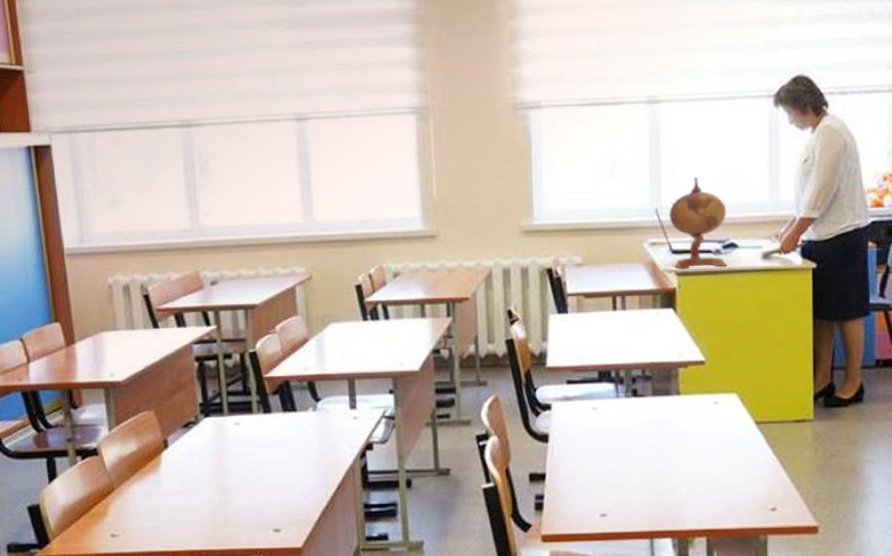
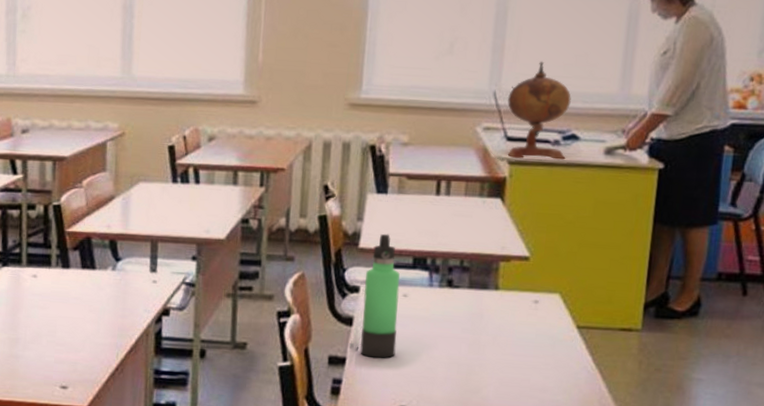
thermos bottle: none [555,351,591,472] -> present [360,233,400,359]

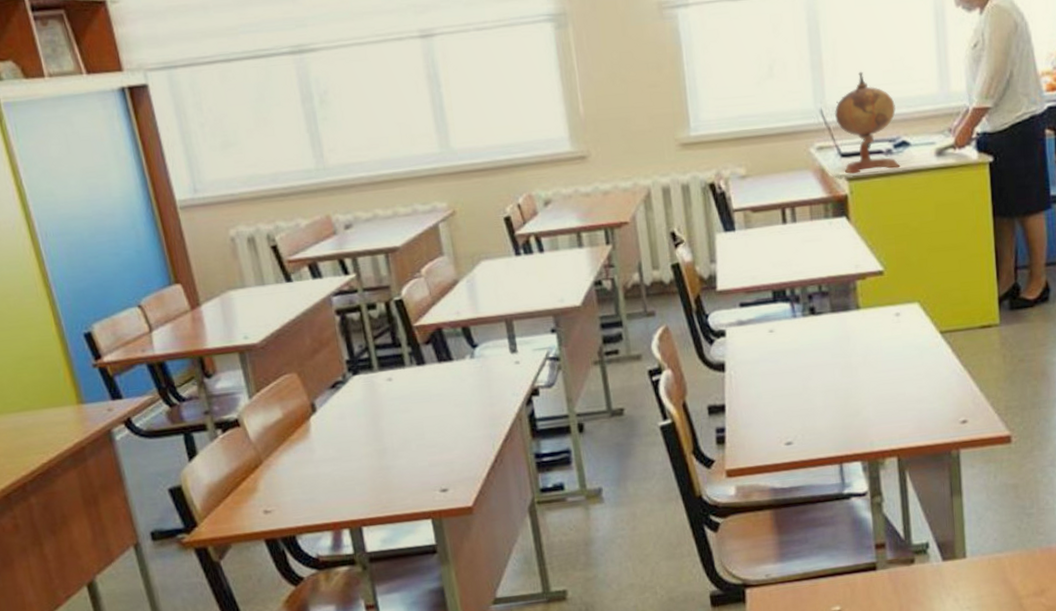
thermos bottle: present [360,233,400,359] -> none [728,271,772,400]

